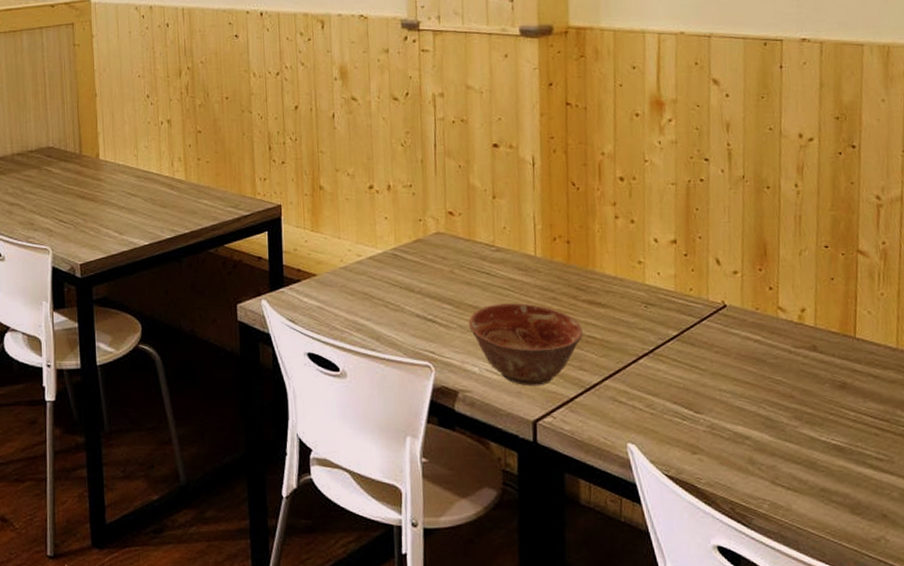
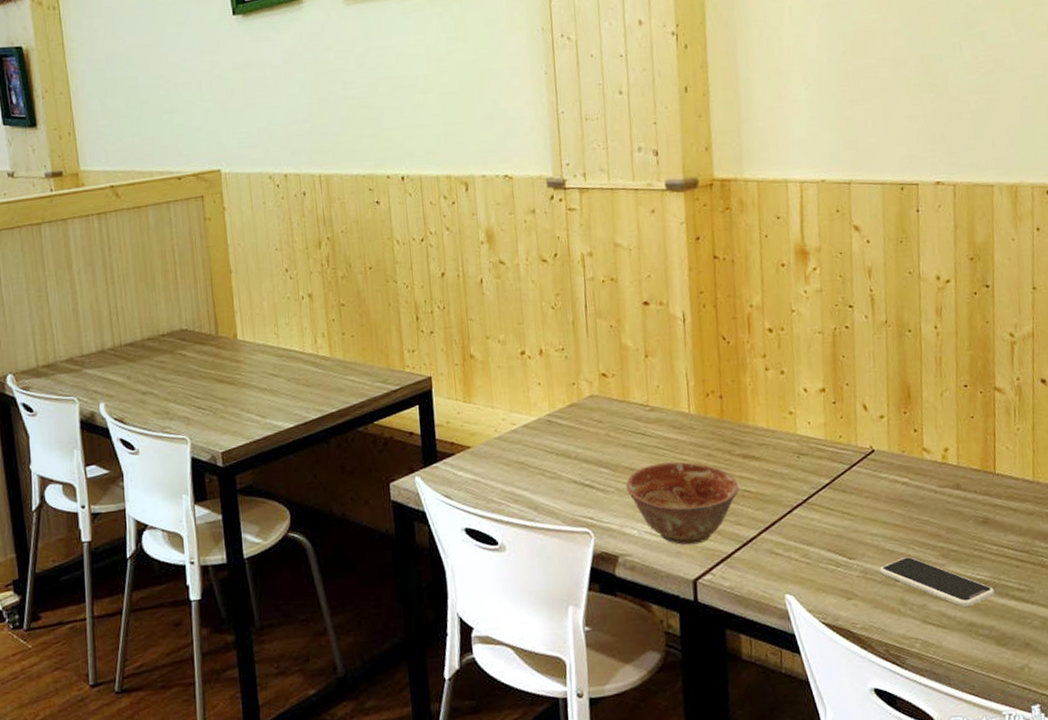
smartphone: none [727,416,851,472] -> present [879,557,995,608]

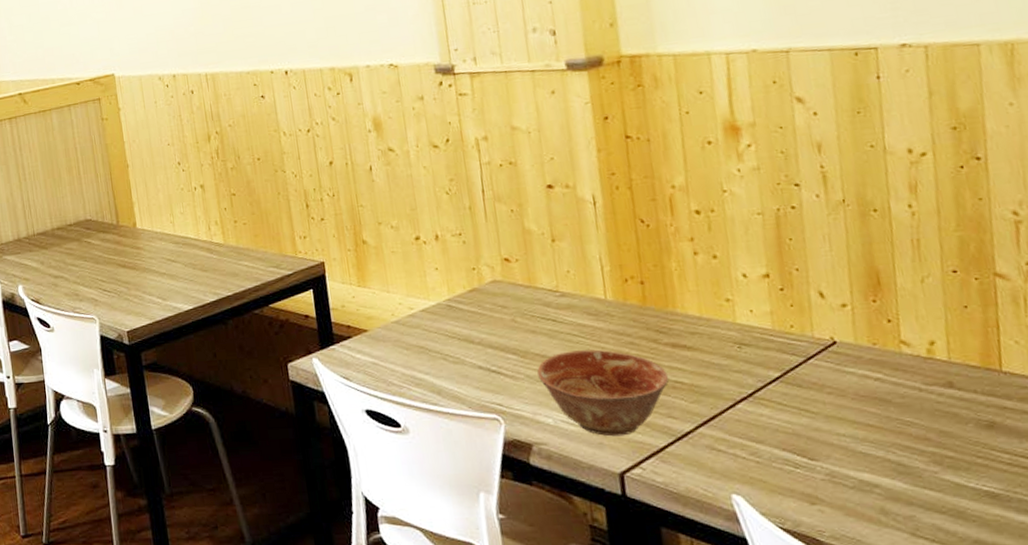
smartphone: present [879,557,995,608] -> none [850,461,1009,522]

